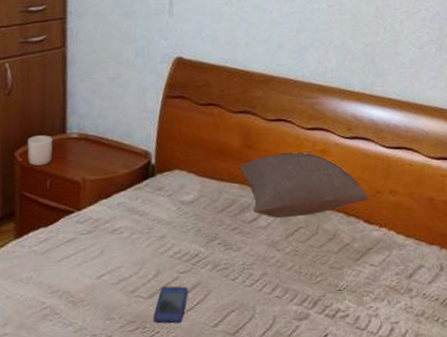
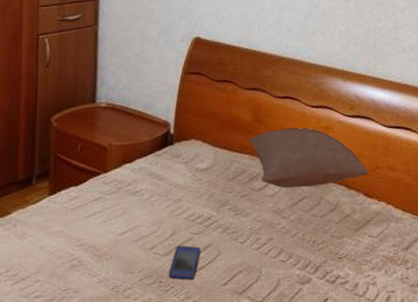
mug: present [27,135,53,166] -> none [61,103,84,131]

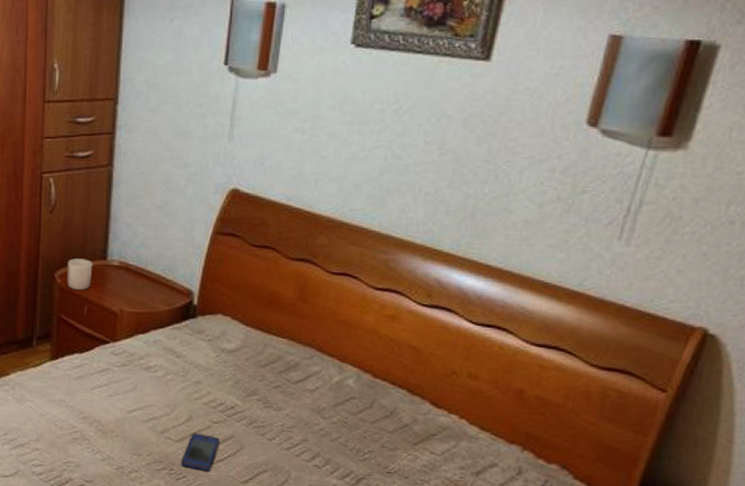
mug: none [61,103,84,131] -> present [67,258,93,290]
pillow: present [248,127,369,188] -> none [288,313,441,386]

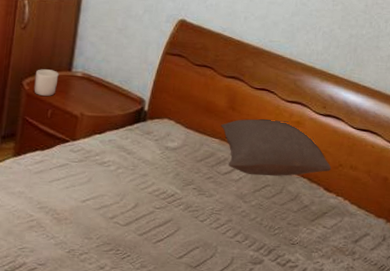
mobile phone: present [181,433,220,472] -> none [127,218,161,251]
pillow: none [288,313,441,386] -> present [220,119,331,176]

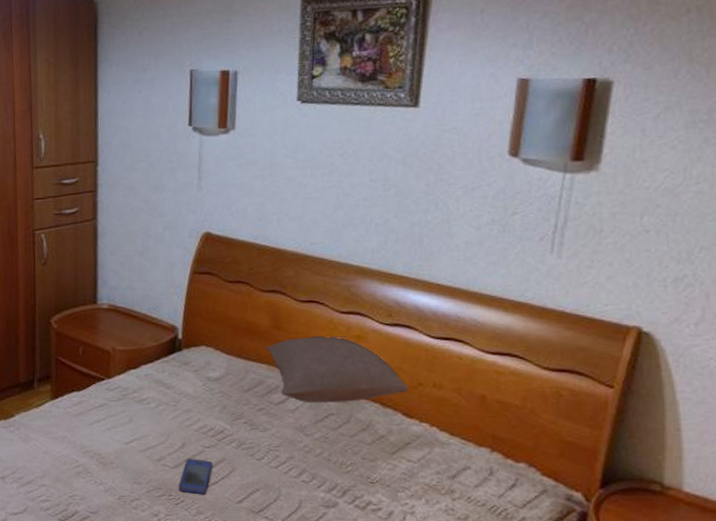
mug: present [34,69,59,96] -> none [61,304,85,333]
mobile phone: none [127,218,161,251] -> present [179,458,213,495]

